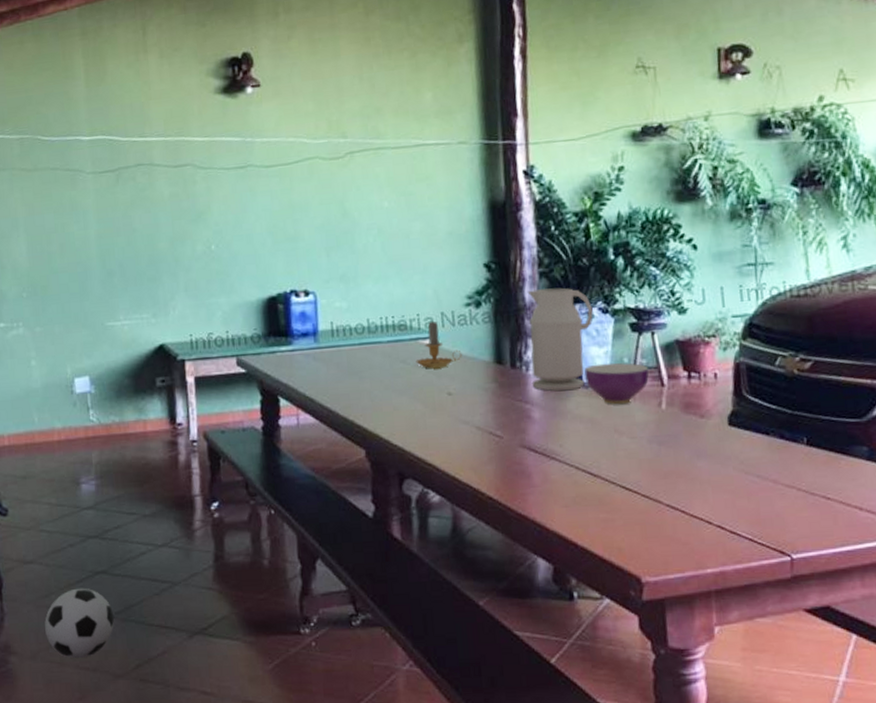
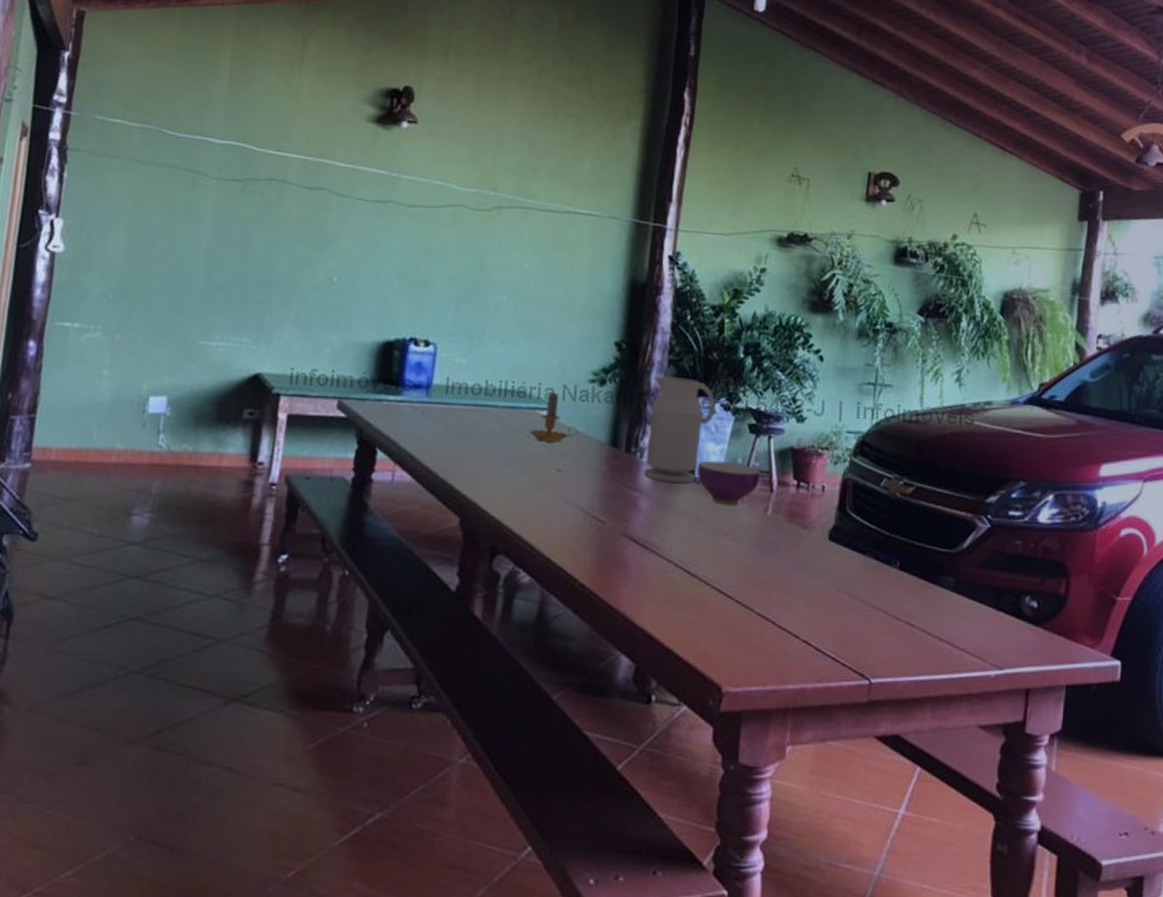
soccer ball: present [45,588,114,659] -> none [53,634,141,717]

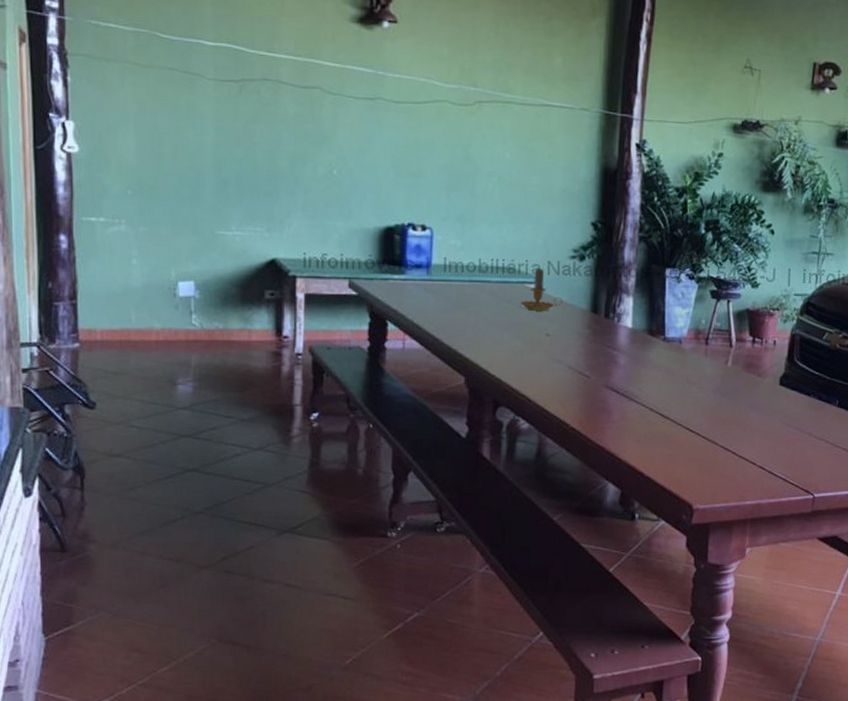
water jug: present [643,376,715,484] -> none [621,251,681,343]
bowl: present [697,460,761,505] -> none [667,322,722,359]

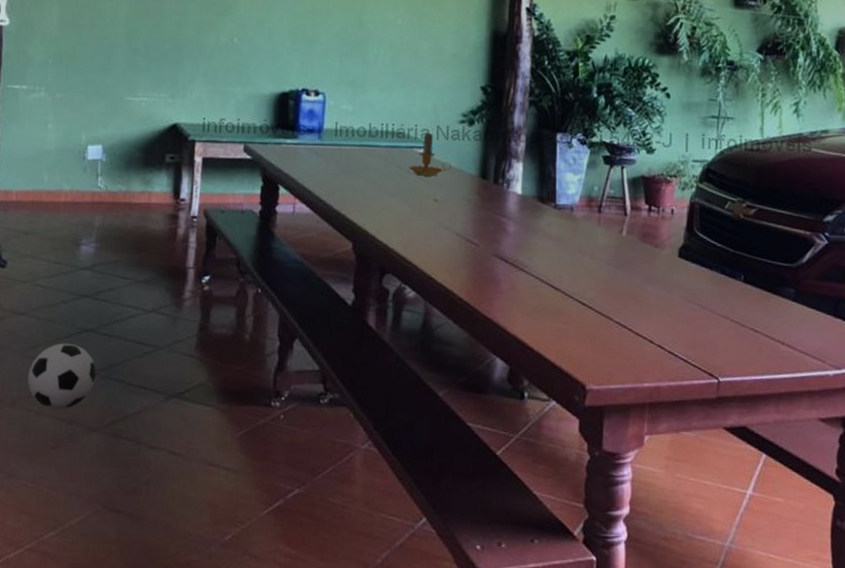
soccer ball: none [128,483,202,550] -> present [28,343,96,410]

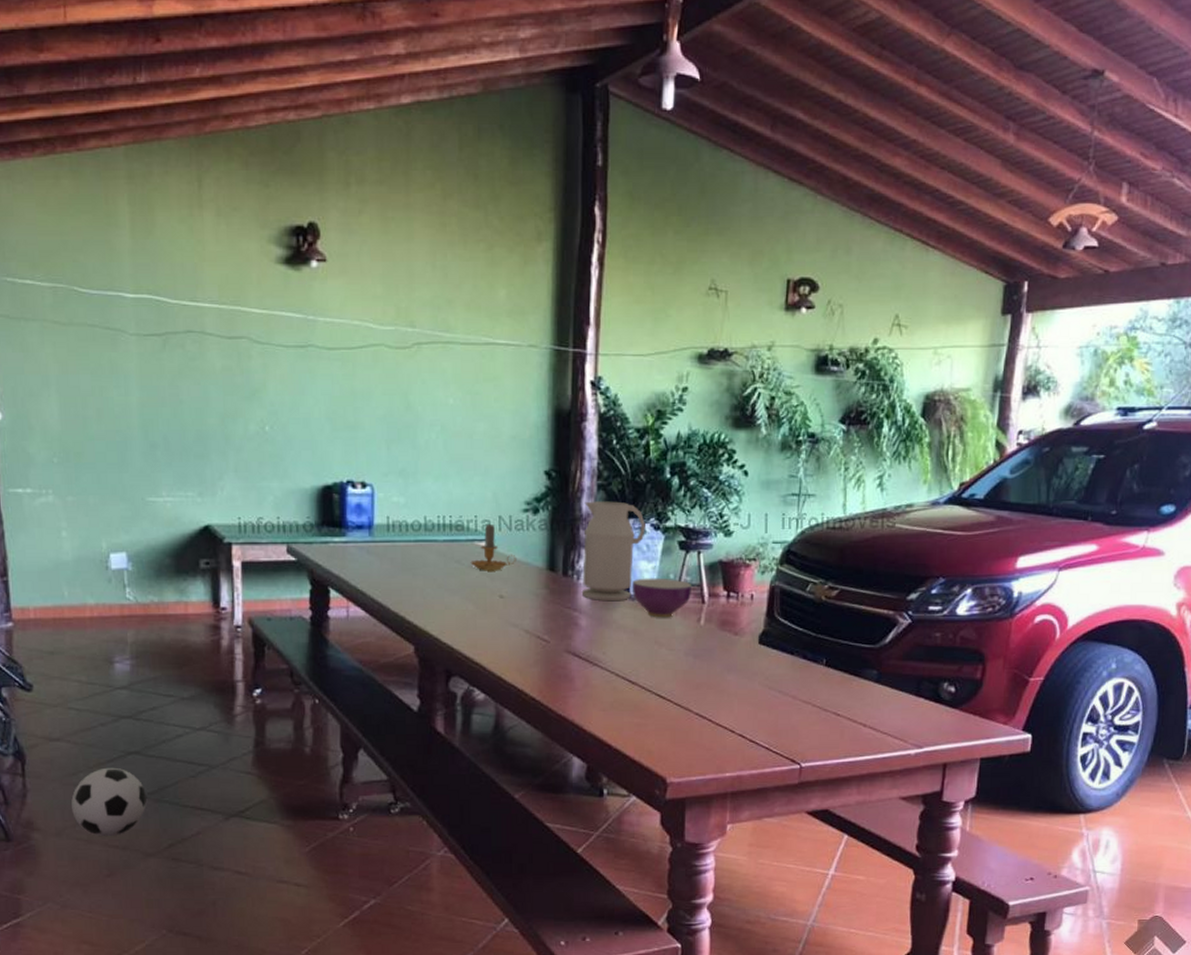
water jug: none [510,116,573,210] -> present [581,501,645,602]
bowl: none [558,189,616,228] -> present [632,578,693,618]

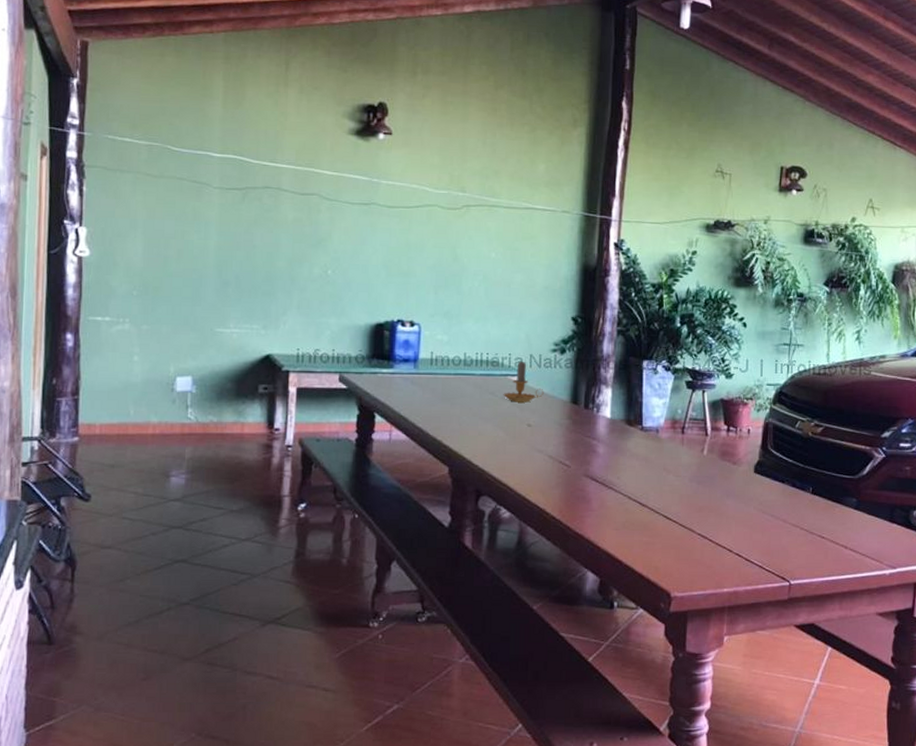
soccer ball: present [71,767,147,837] -> none [116,574,189,641]
water jug: present [581,501,645,602] -> none [600,344,658,432]
bowl: present [632,578,693,618] -> none [645,412,697,448]

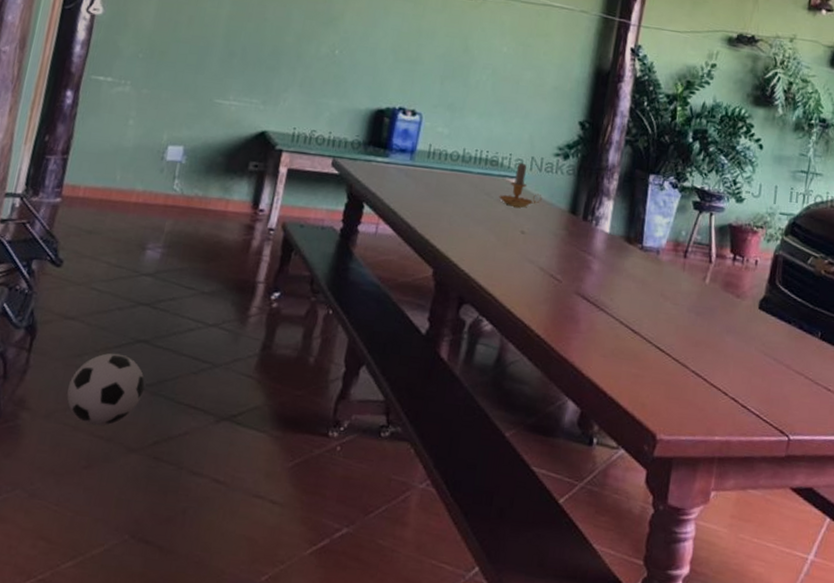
soccer ball: none [116,574,189,641] -> present [66,352,145,426]

